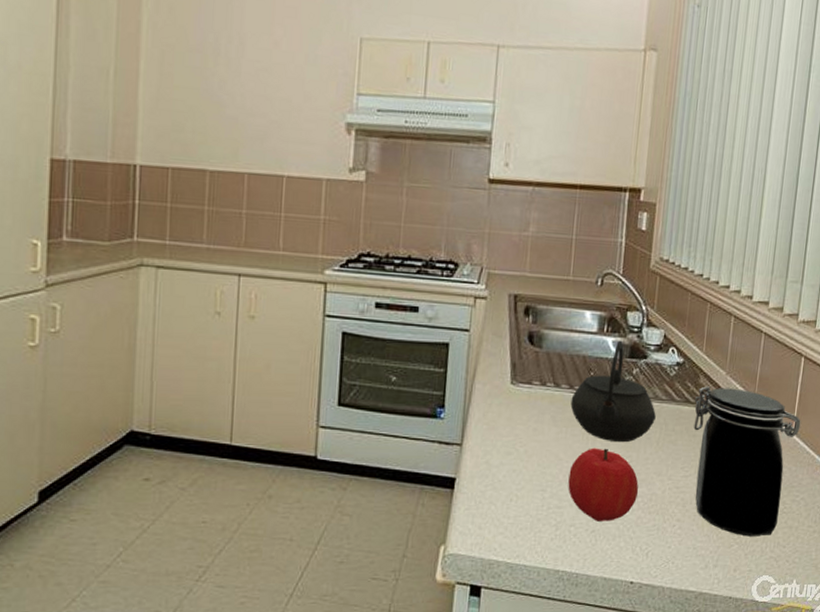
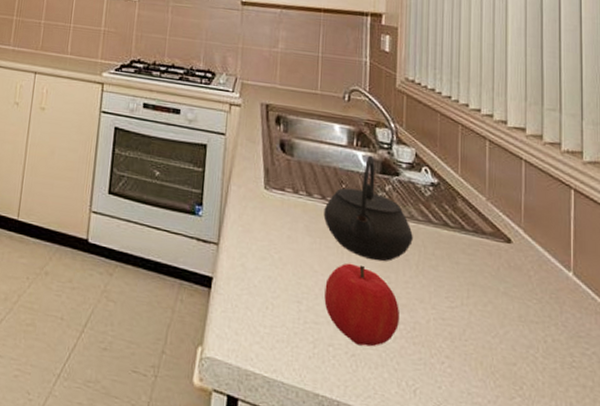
jar: present [693,386,801,537] -> none [453,210,580,392]

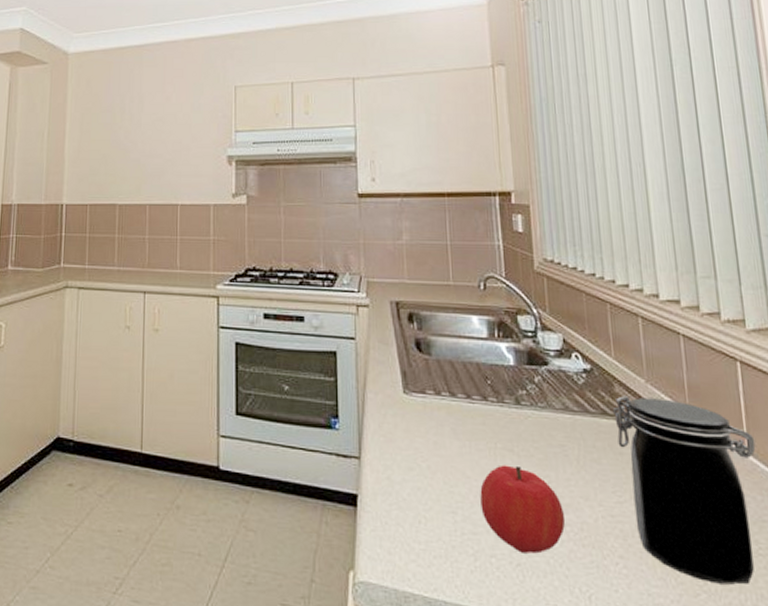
kettle: present [323,155,413,262] -> none [470,346,570,460]
jar: none [453,210,580,392] -> present [612,396,756,585]

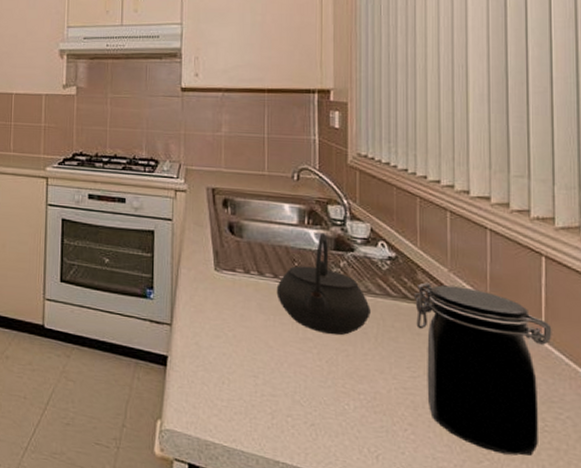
kettle: none [470,346,570,460] -> present [276,232,371,336]
fruit: present [480,465,566,554] -> none [281,338,360,417]

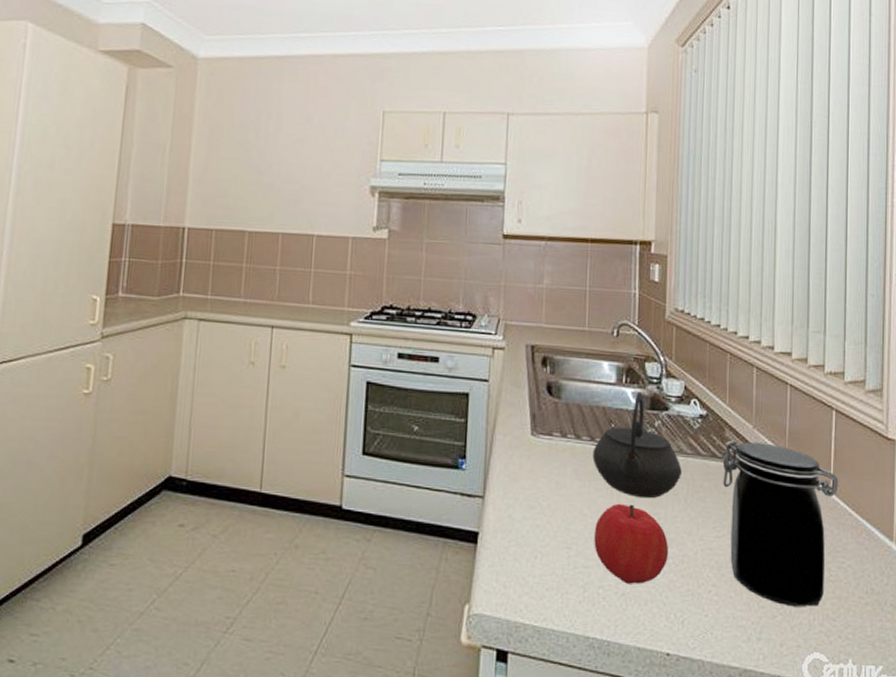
fruit: none [281,338,360,417] -> present [594,503,669,584]

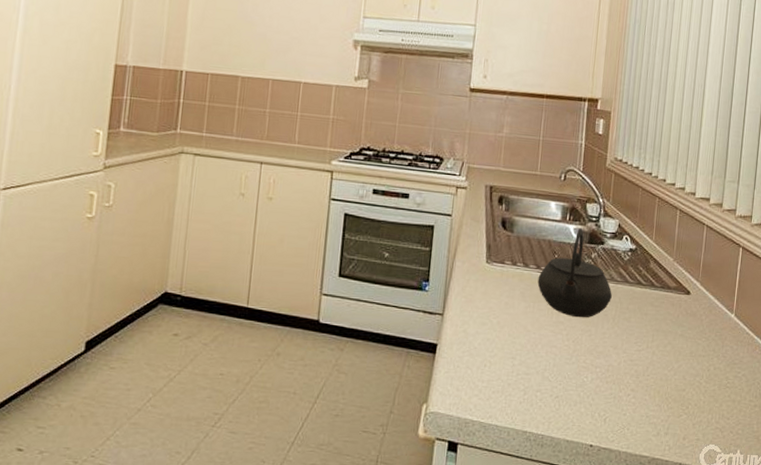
fruit: present [594,503,669,584] -> none [535,321,597,389]
jar: present [721,440,839,607] -> none [645,270,741,408]

